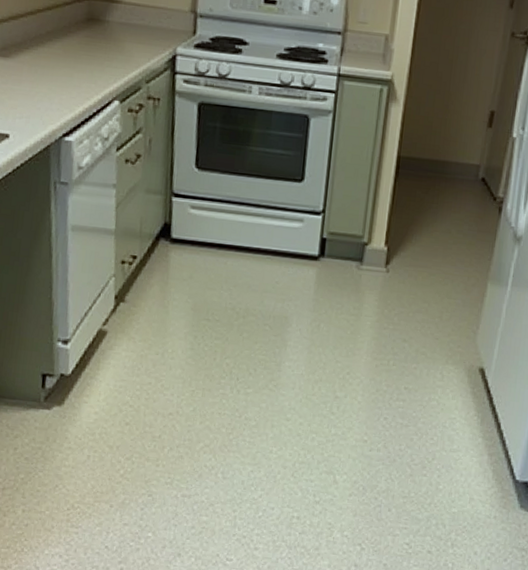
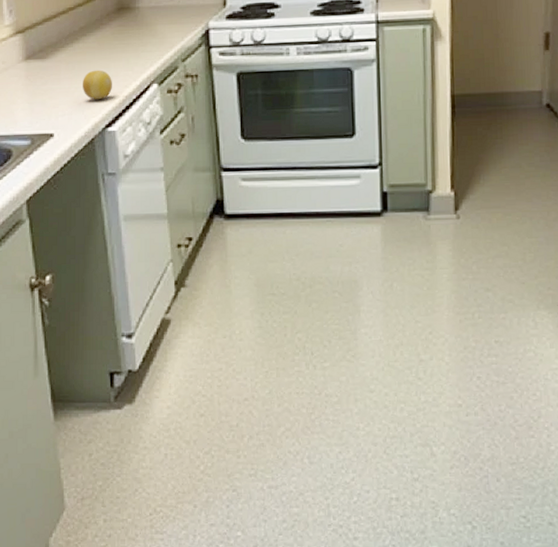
fruit: none [43,77,74,108] -> present [83,70,112,100]

